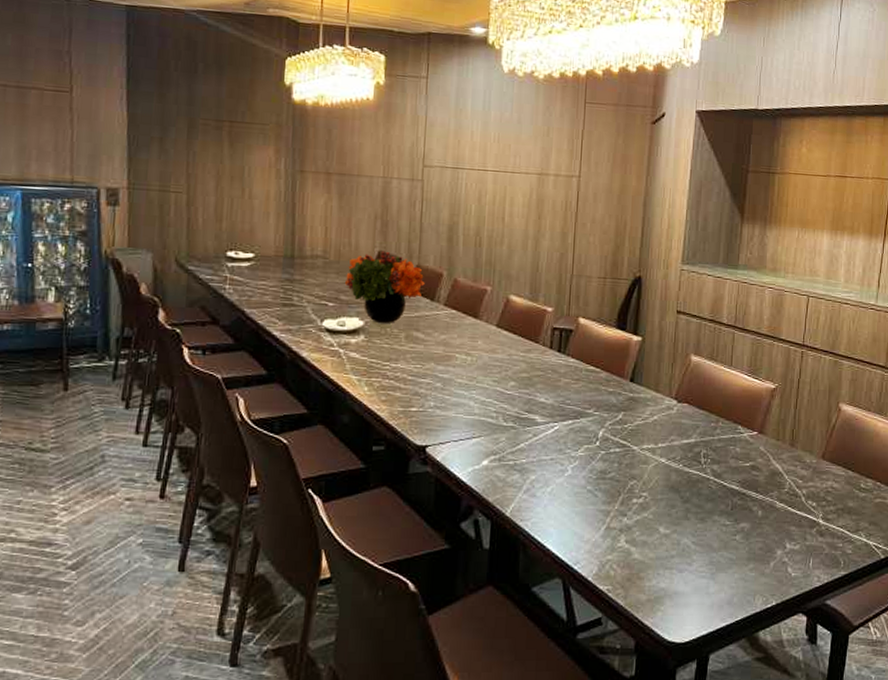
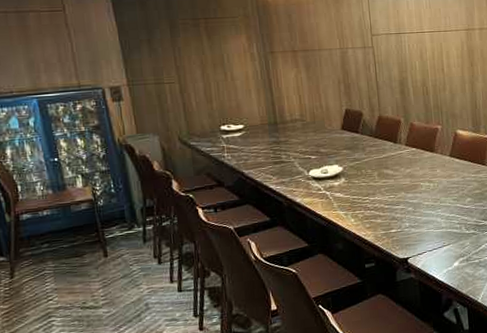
flower arrangement: present [344,251,425,323] -> none [321,108,387,167]

